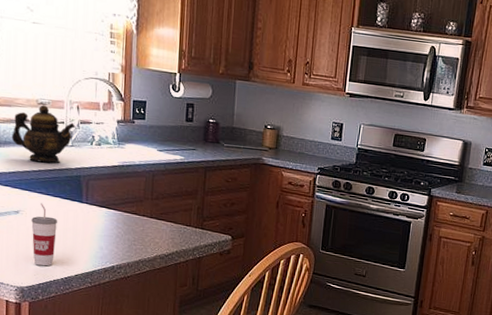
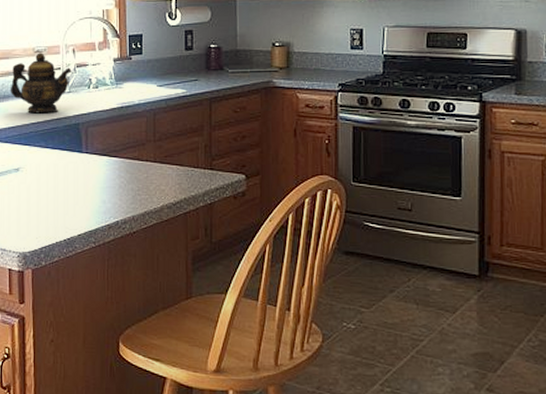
cup: present [31,203,57,266] -> none [32,157,58,227]

